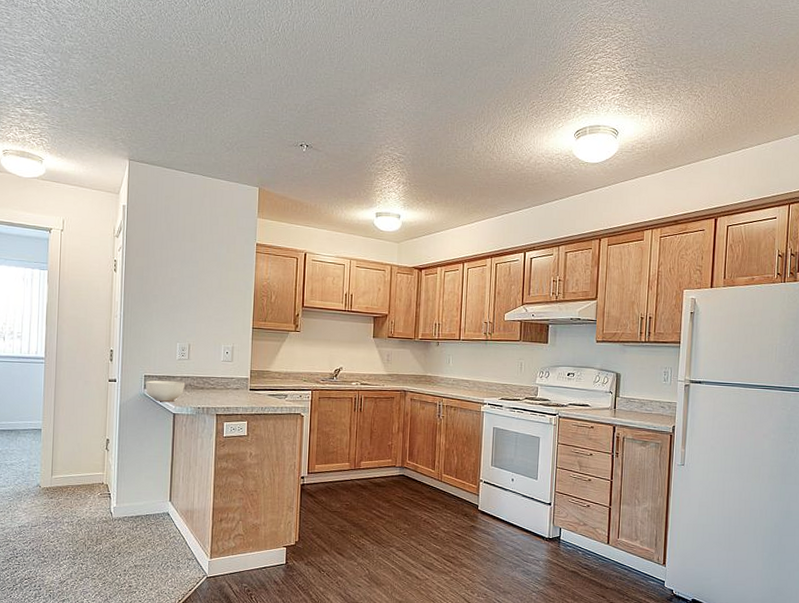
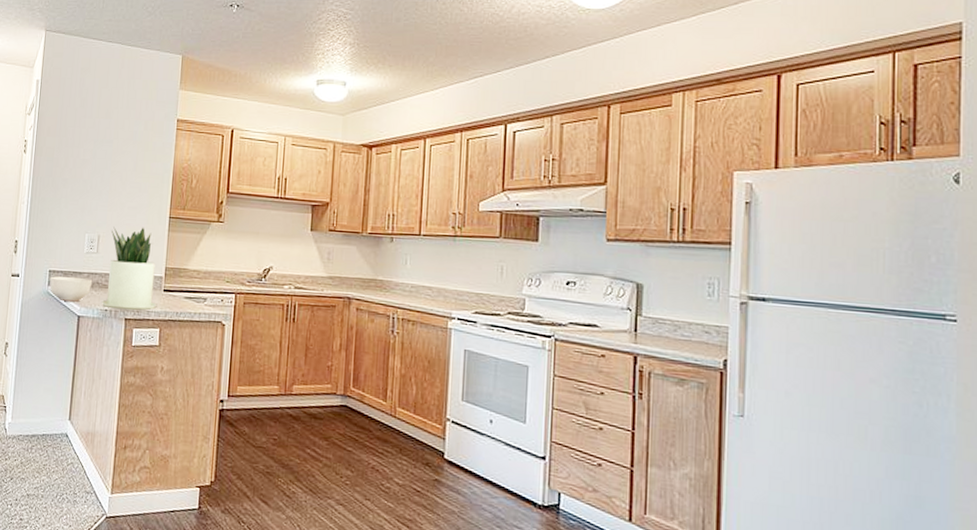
planter: none [194,336,245,408] -> present [101,226,157,312]

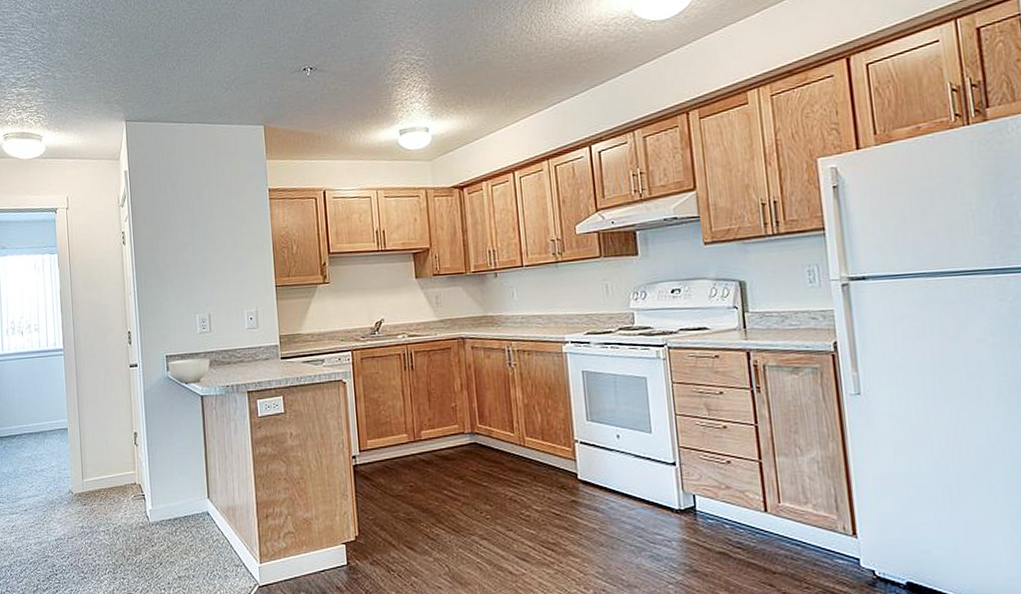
planter: present [101,226,157,312] -> none [220,299,277,384]

